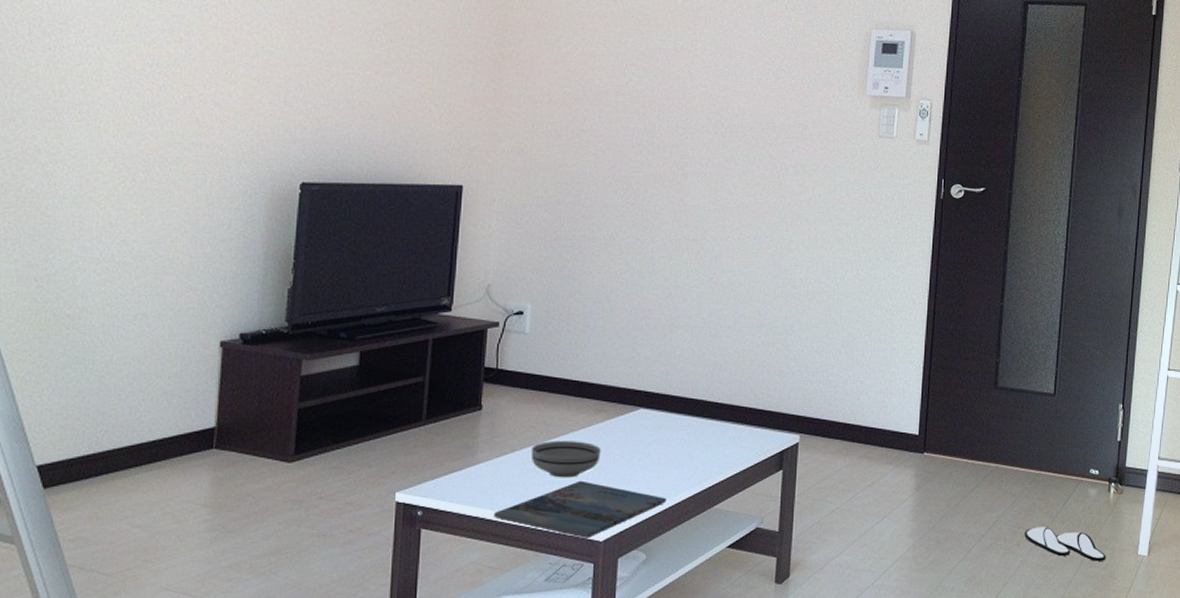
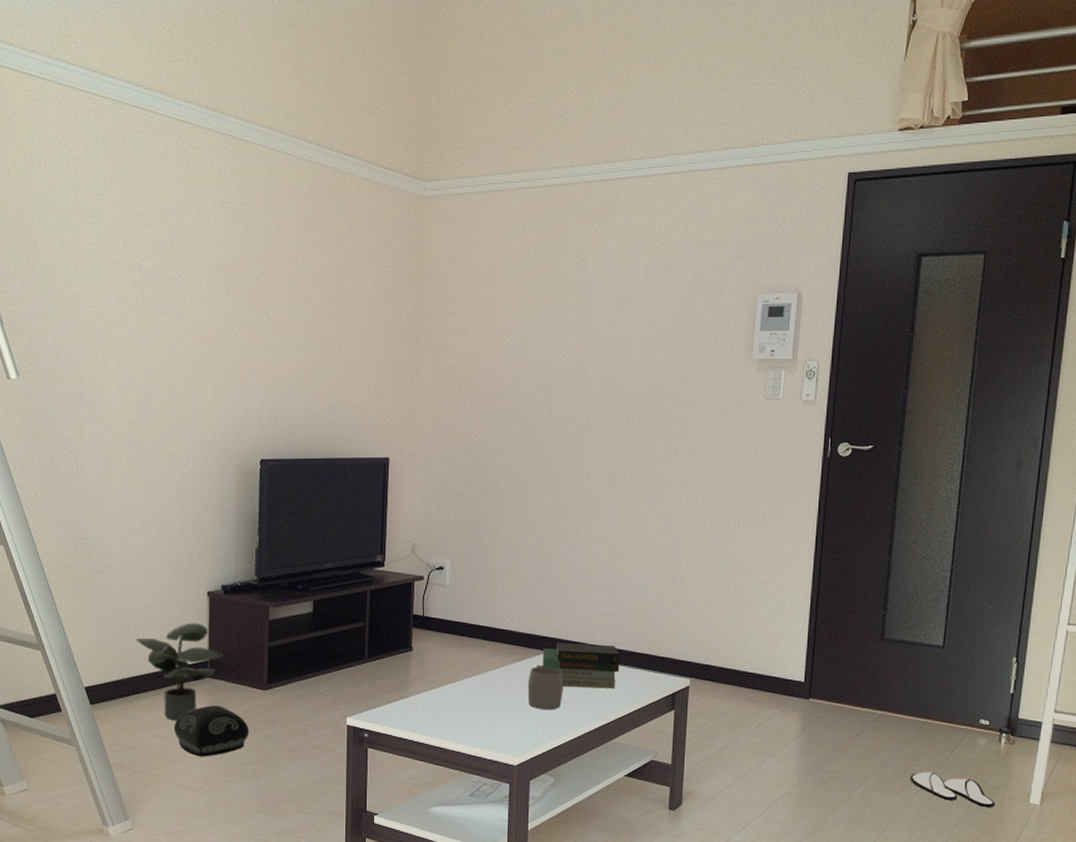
potted plant: none [116,380,237,504] -> present [136,623,224,720]
cushion: none [162,483,267,550] -> present [174,705,249,757]
magazine: present [494,480,666,538] -> none [426,713,570,762]
bowl: present [531,441,601,478] -> none [454,679,513,710]
mug: none [618,425,660,474] -> present [527,667,564,709]
books: none [629,397,724,448] -> present [536,643,620,689]

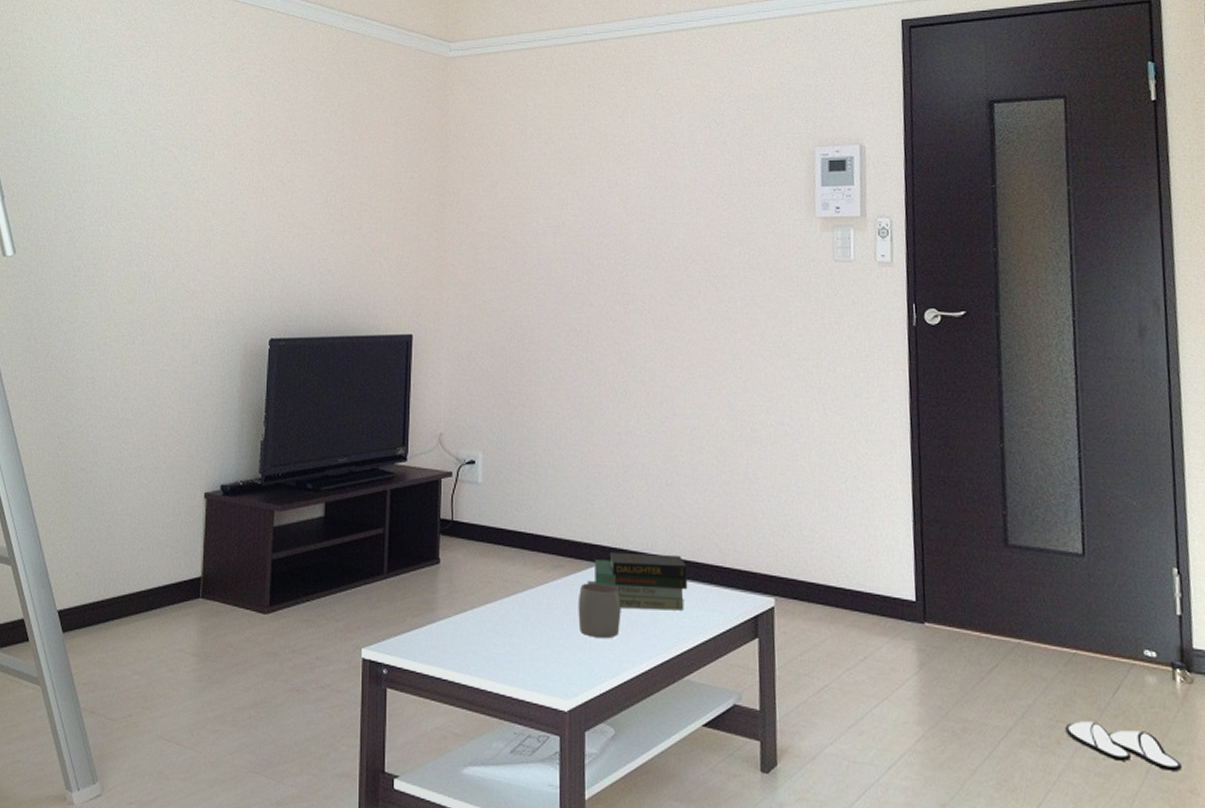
potted plant: present [136,623,224,720] -> none [120,530,220,652]
cushion: present [174,705,249,757] -> none [158,633,246,700]

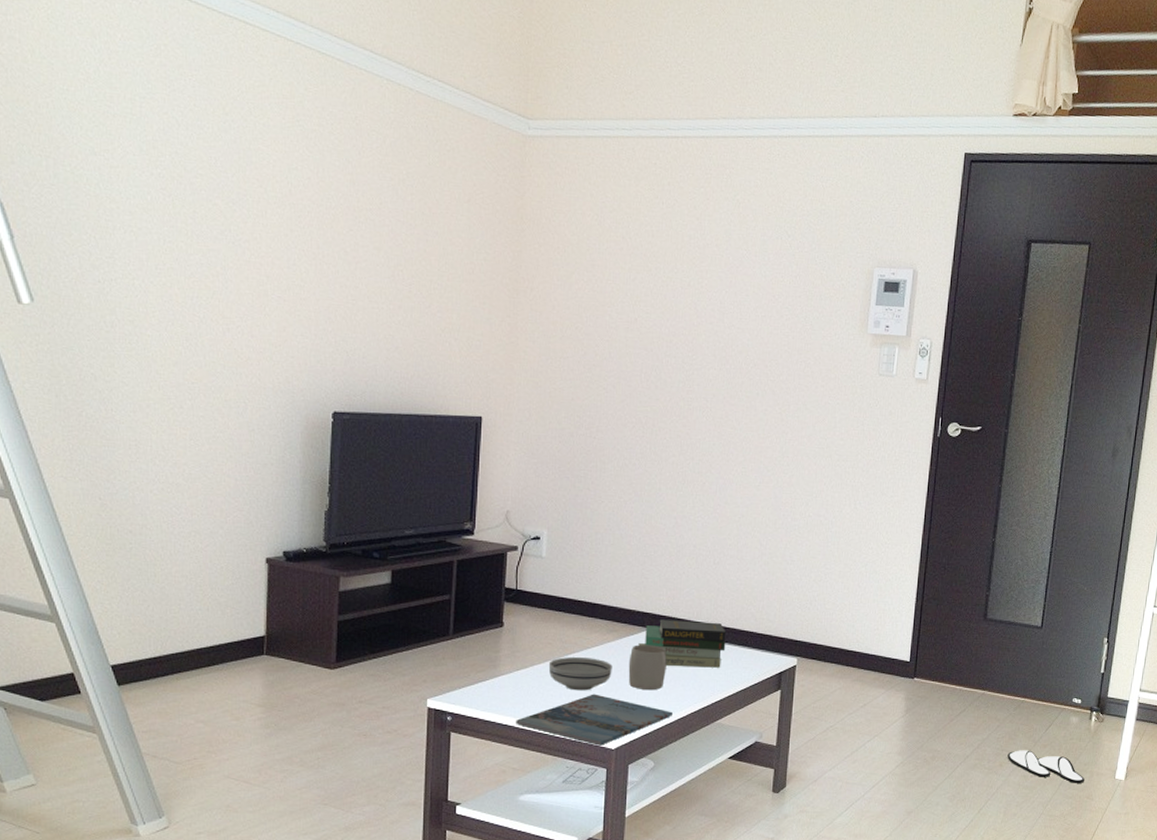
magazine: none [456,642,632,707] -> present [516,694,673,746]
bowl: none [489,598,560,639] -> present [548,657,612,691]

